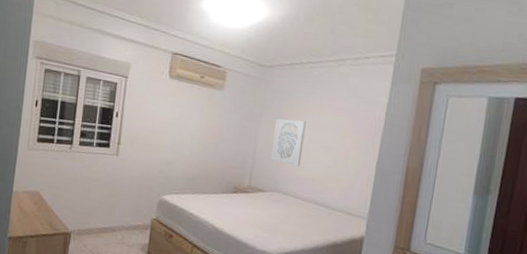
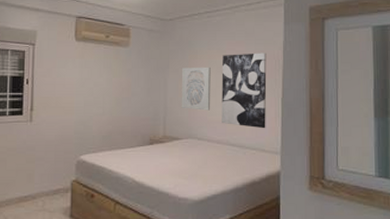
wall art: none [310,110,368,192] -> present [221,53,267,129]

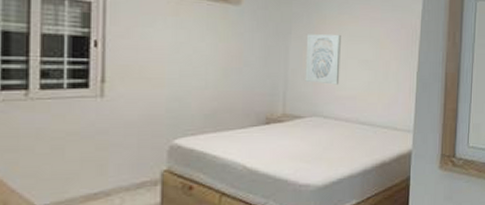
wall art: present [221,53,267,129] -> none [351,20,403,106]

